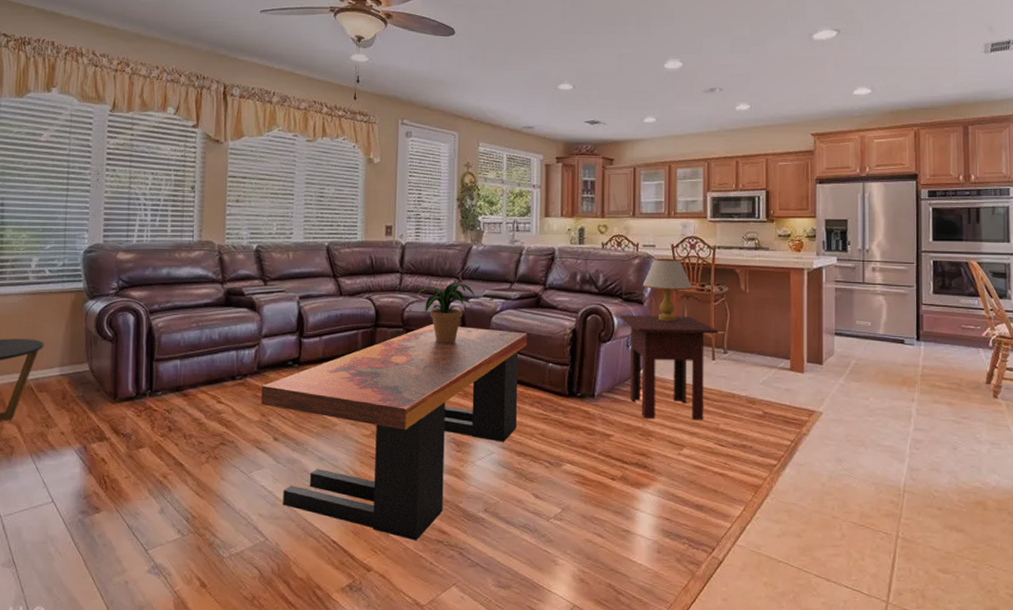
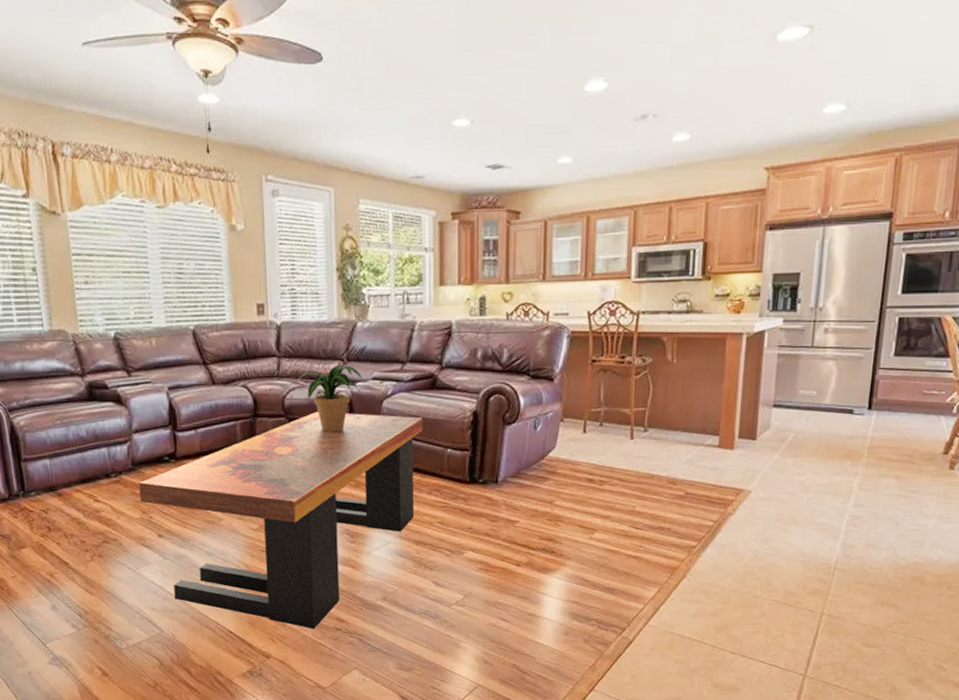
side table: present [619,315,719,420] -> none [526,392,639,504]
table lamp: present [642,258,692,322] -> none [552,327,611,400]

